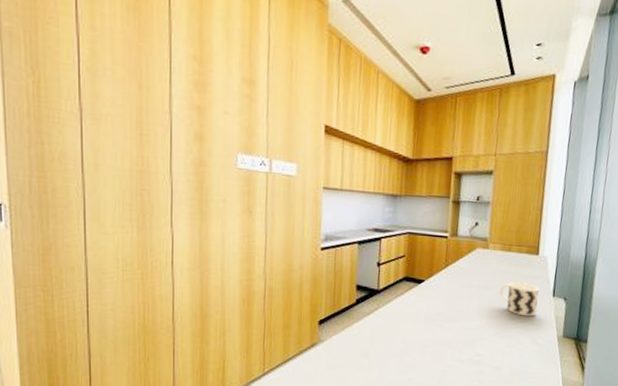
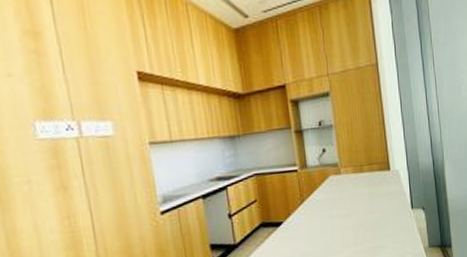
cup: present [499,281,539,317] -> none [360,201,400,236]

